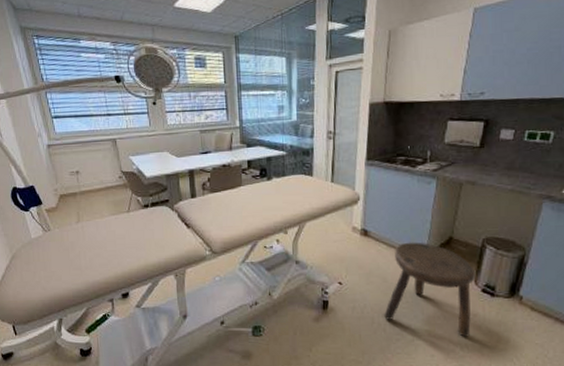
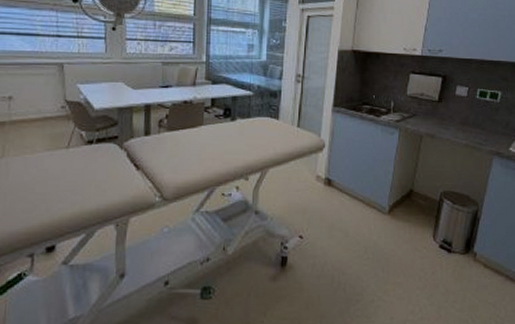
stool: present [384,242,475,337] -> none [345,193,433,297]

